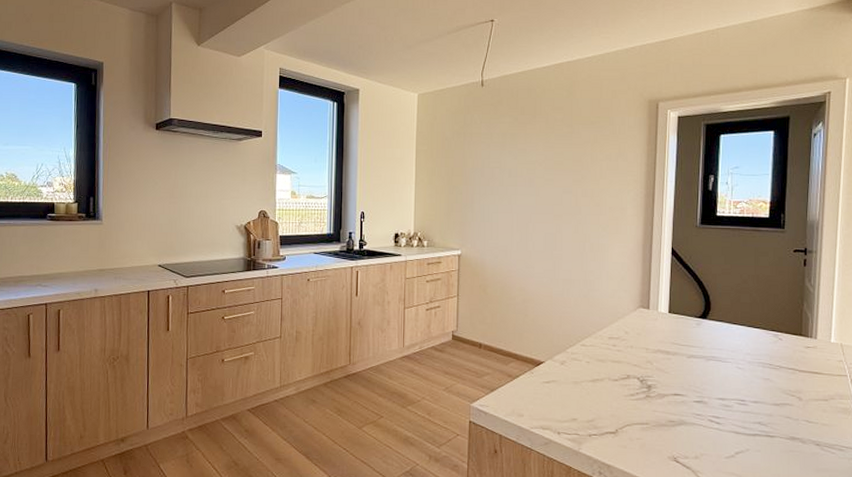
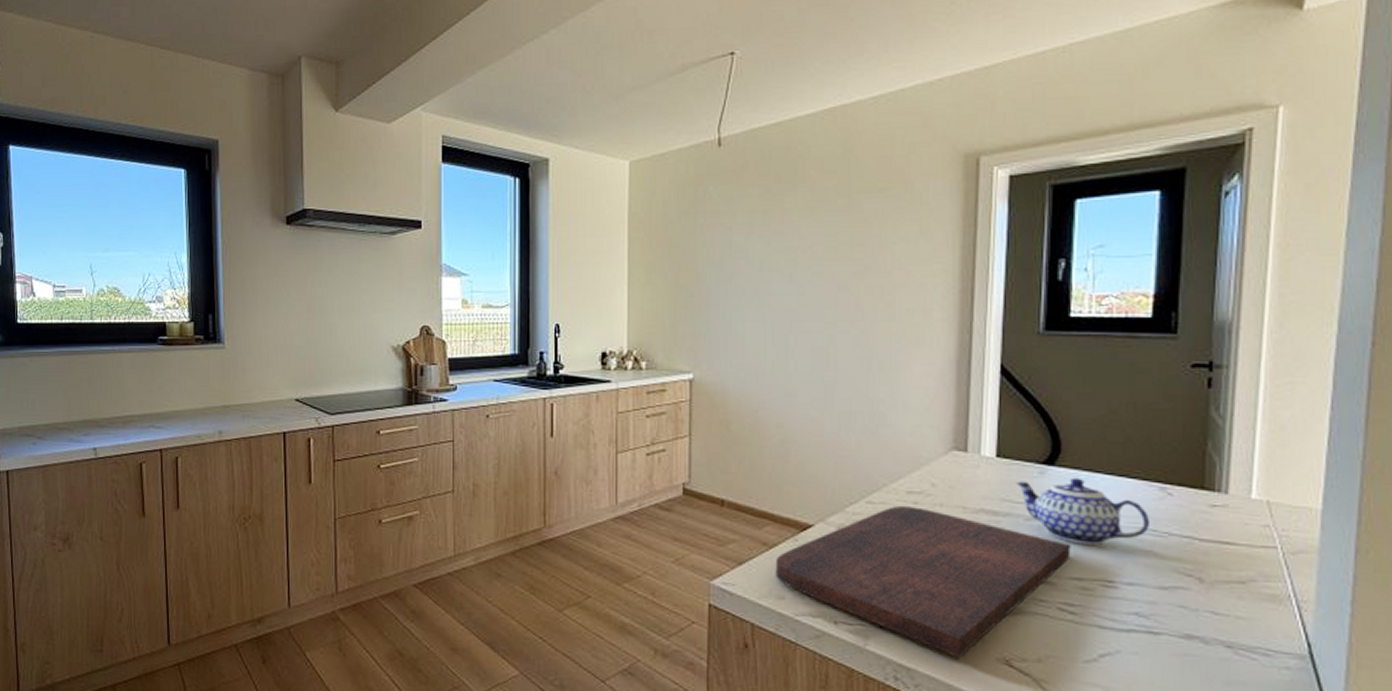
cutting board: none [517,347,717,458] -> present [775,505,1071,659]
teapot: none [681,327,768,376] -> present [1016,477,1151,546]

